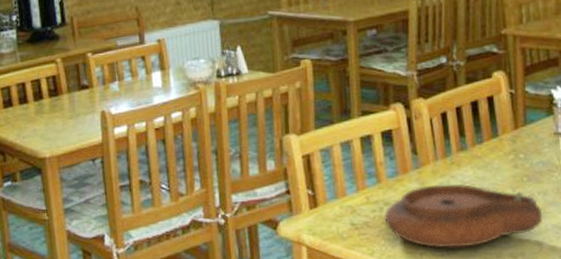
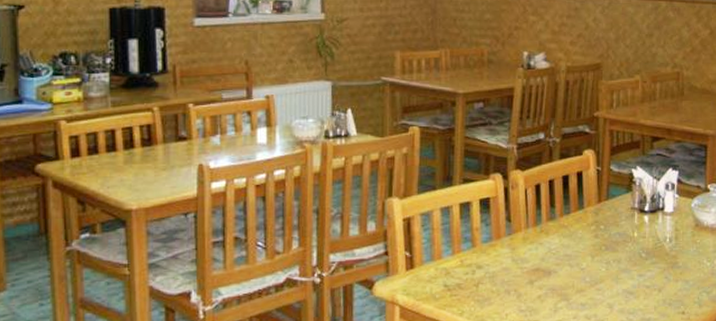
plate: present [384,183,543,248] -> none [476,250,616,310]

